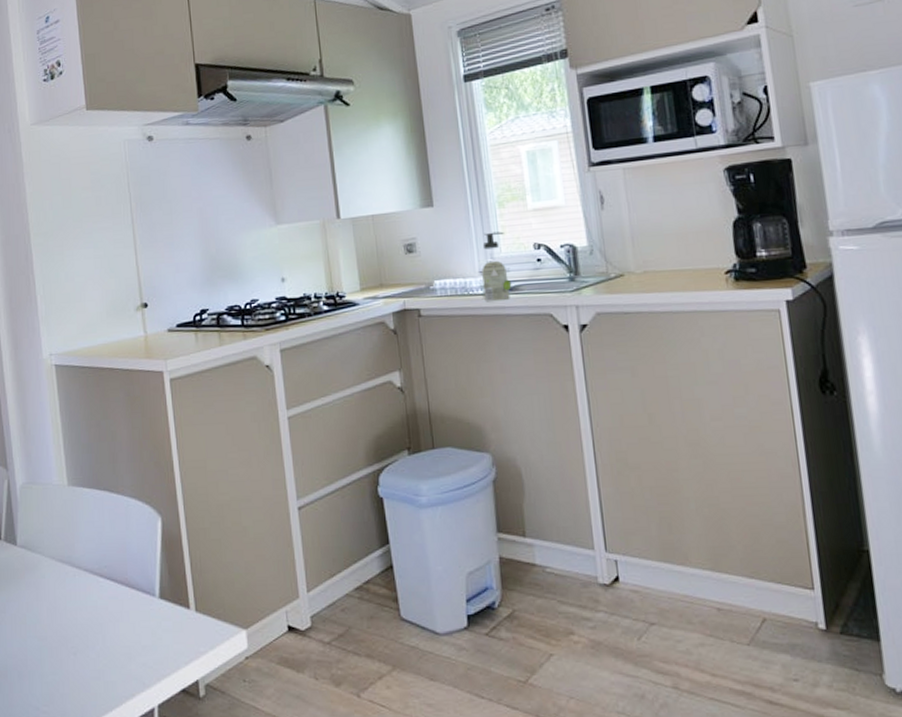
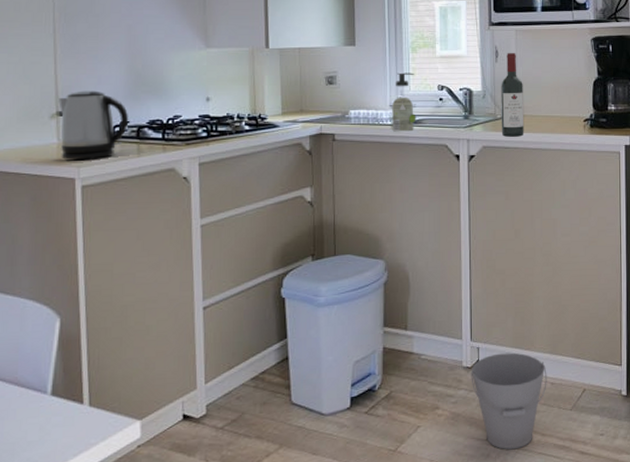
kettle: none [142,279,209,353] -> present [58,90,129,160]
bucket: none [609,568,712,692] -> present [471,352,547,450]
wine bottle: none [610,196,648,301] -> present [500,53,524,138]

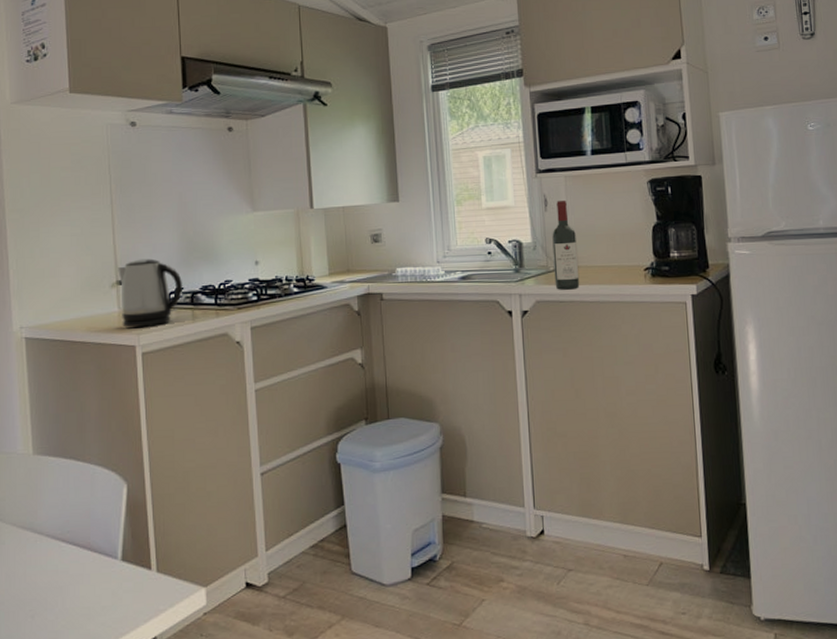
soap dispenser: present [388,72,417,132] -> none [435,226,465,289]
bucket: present [471,352,547,450] -> none [535,522,619,628]

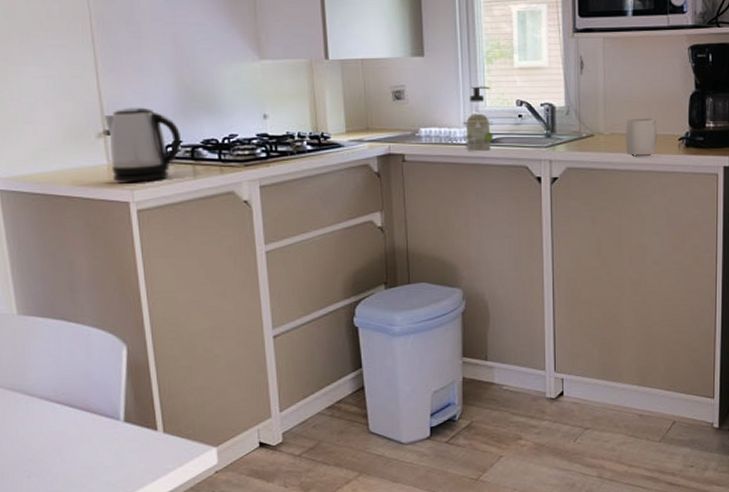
soap dispenser: none [435,226,465,289] -> present [462,86,493,152]
wine bottle: present [551,201,580,291] -> none [585,64,613,159]
mug: none [591,250,624,287] -> present [625,118,657,156]

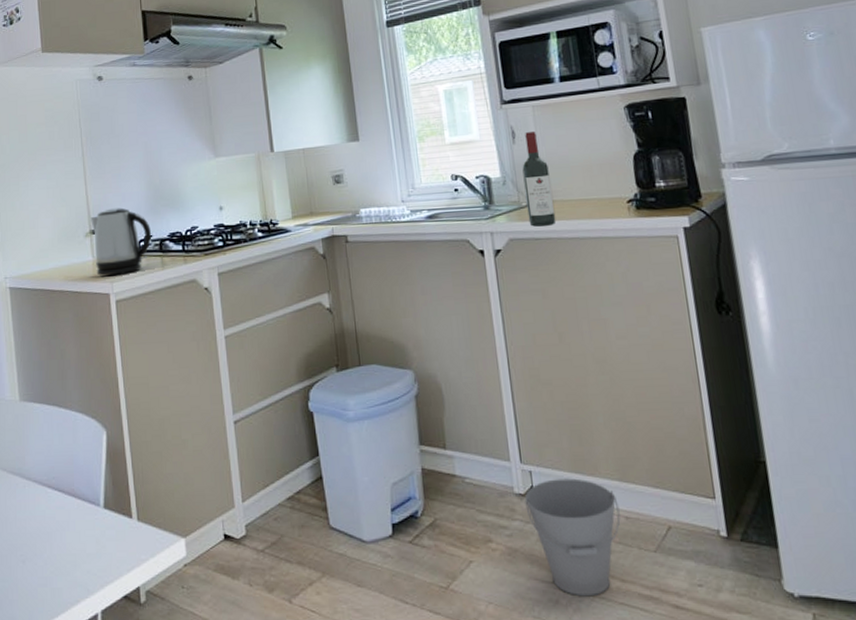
soap dispenser: present [462,86,493,152] -> none [400,164,432,229]
bucket: none [555,384,635,480] -> present [524,478,621,597]
wine bottle: none [585,64,613,159] -> present [521,132,557,228]
mug: present [625,118,657,156] -> none [567,181,605,222]

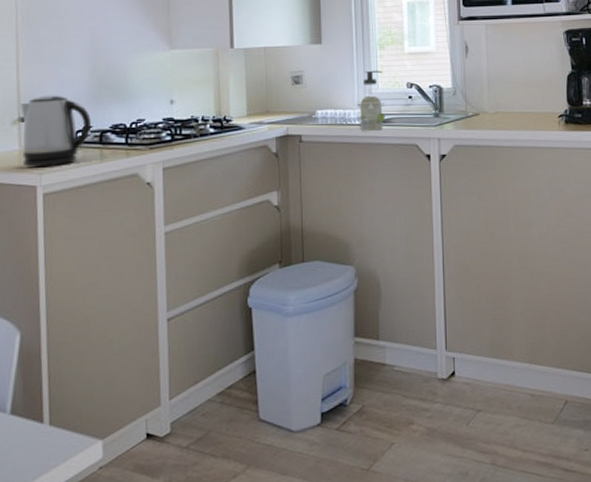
soap dispenser: none [400,164,432,229] -> present [356,70,385,132]
wine bottle: present [521,132,557,228] -> none [471,48,497,136]
bucket: present [524,478,621,597] -> none [446,362,527,468]

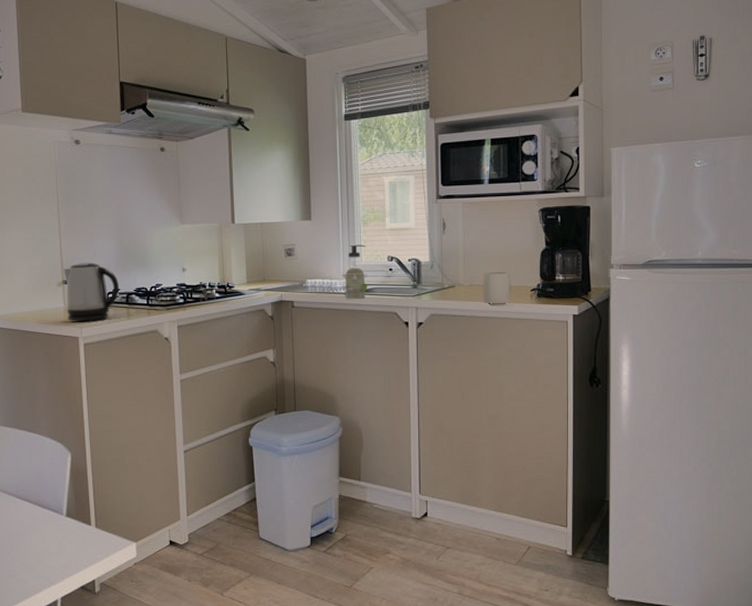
mug: none [508,97,539,133] -> present [483,271,511,304]

